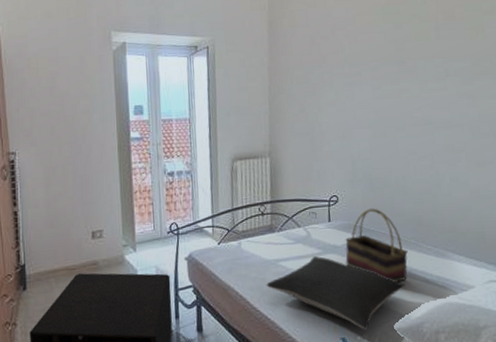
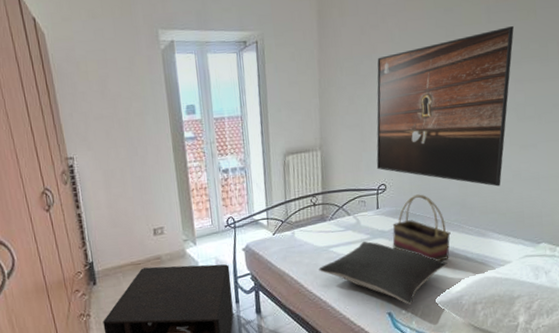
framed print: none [327,44,464,204] -> present [376,26,514,187]

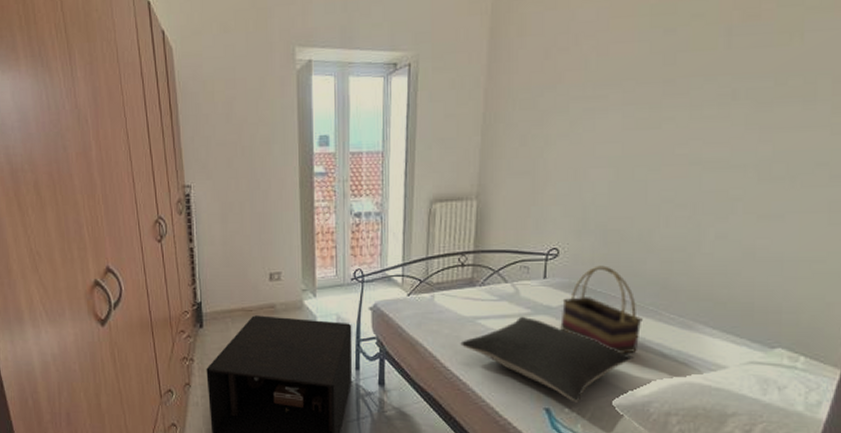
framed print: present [376,26,514,187] -> none [548,54,766,266]

